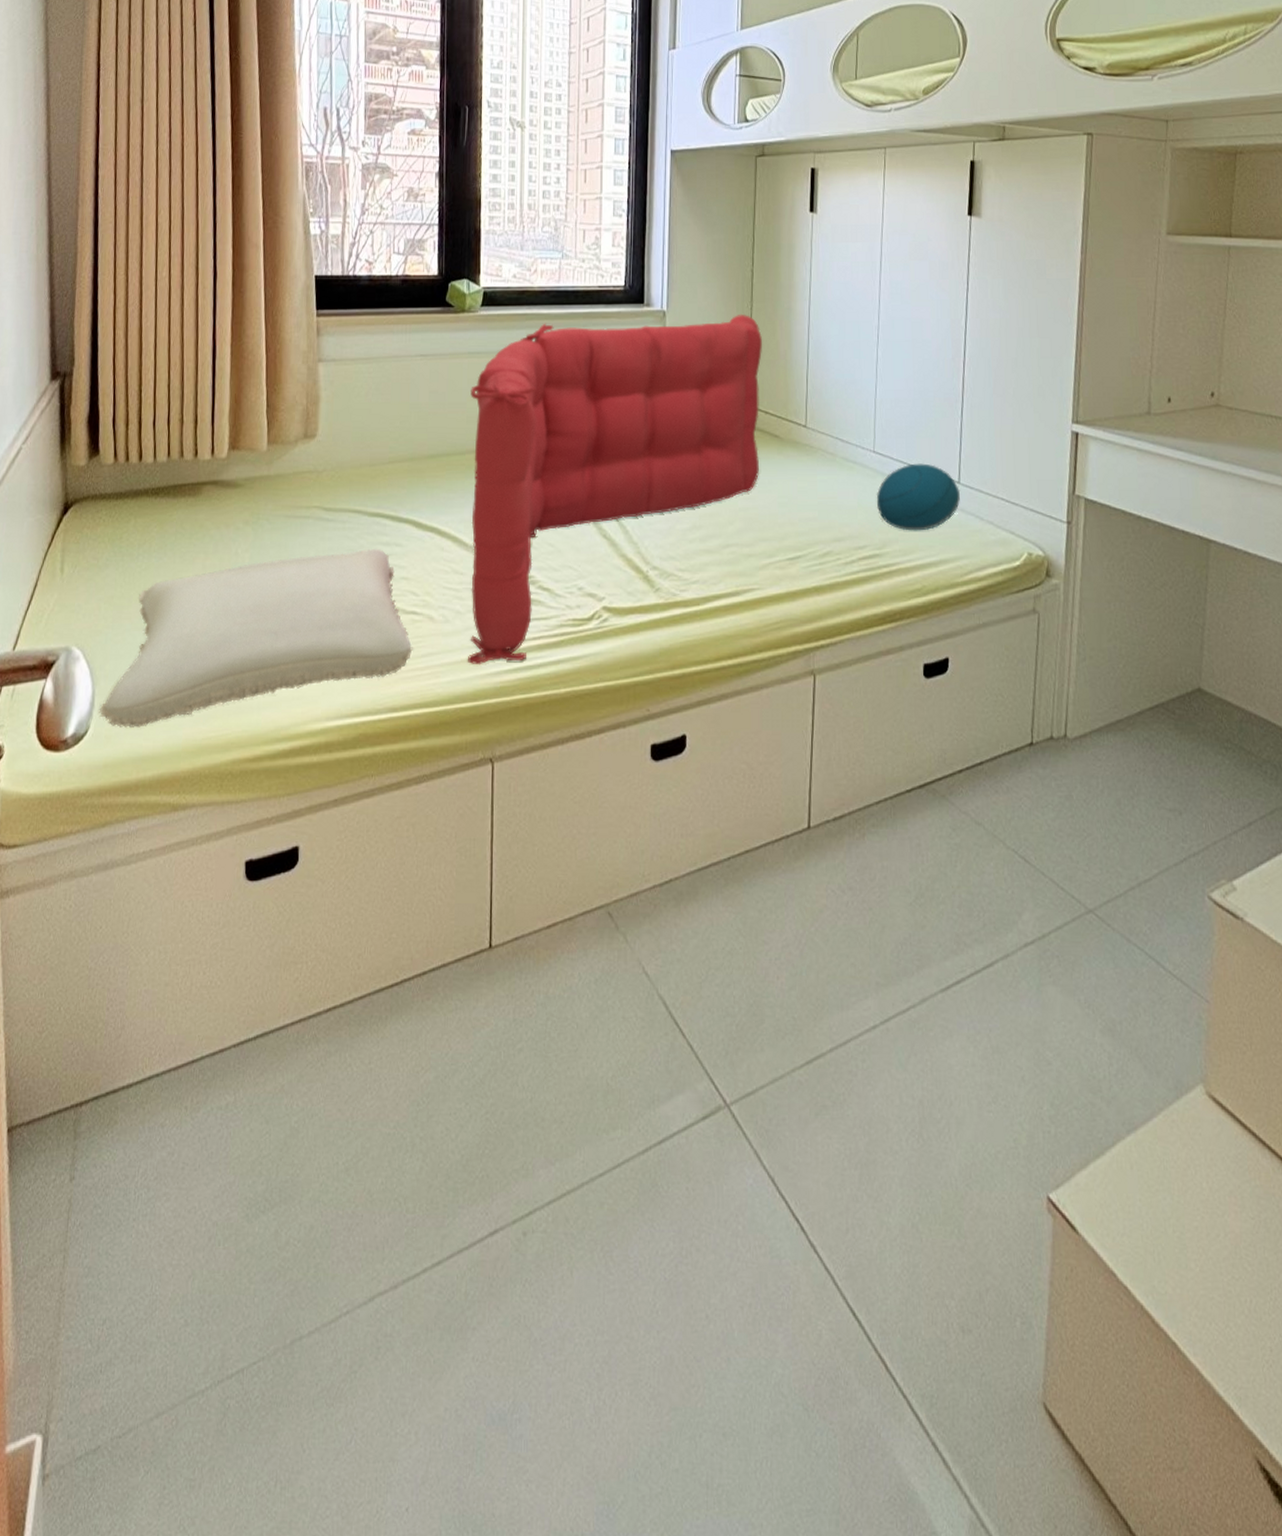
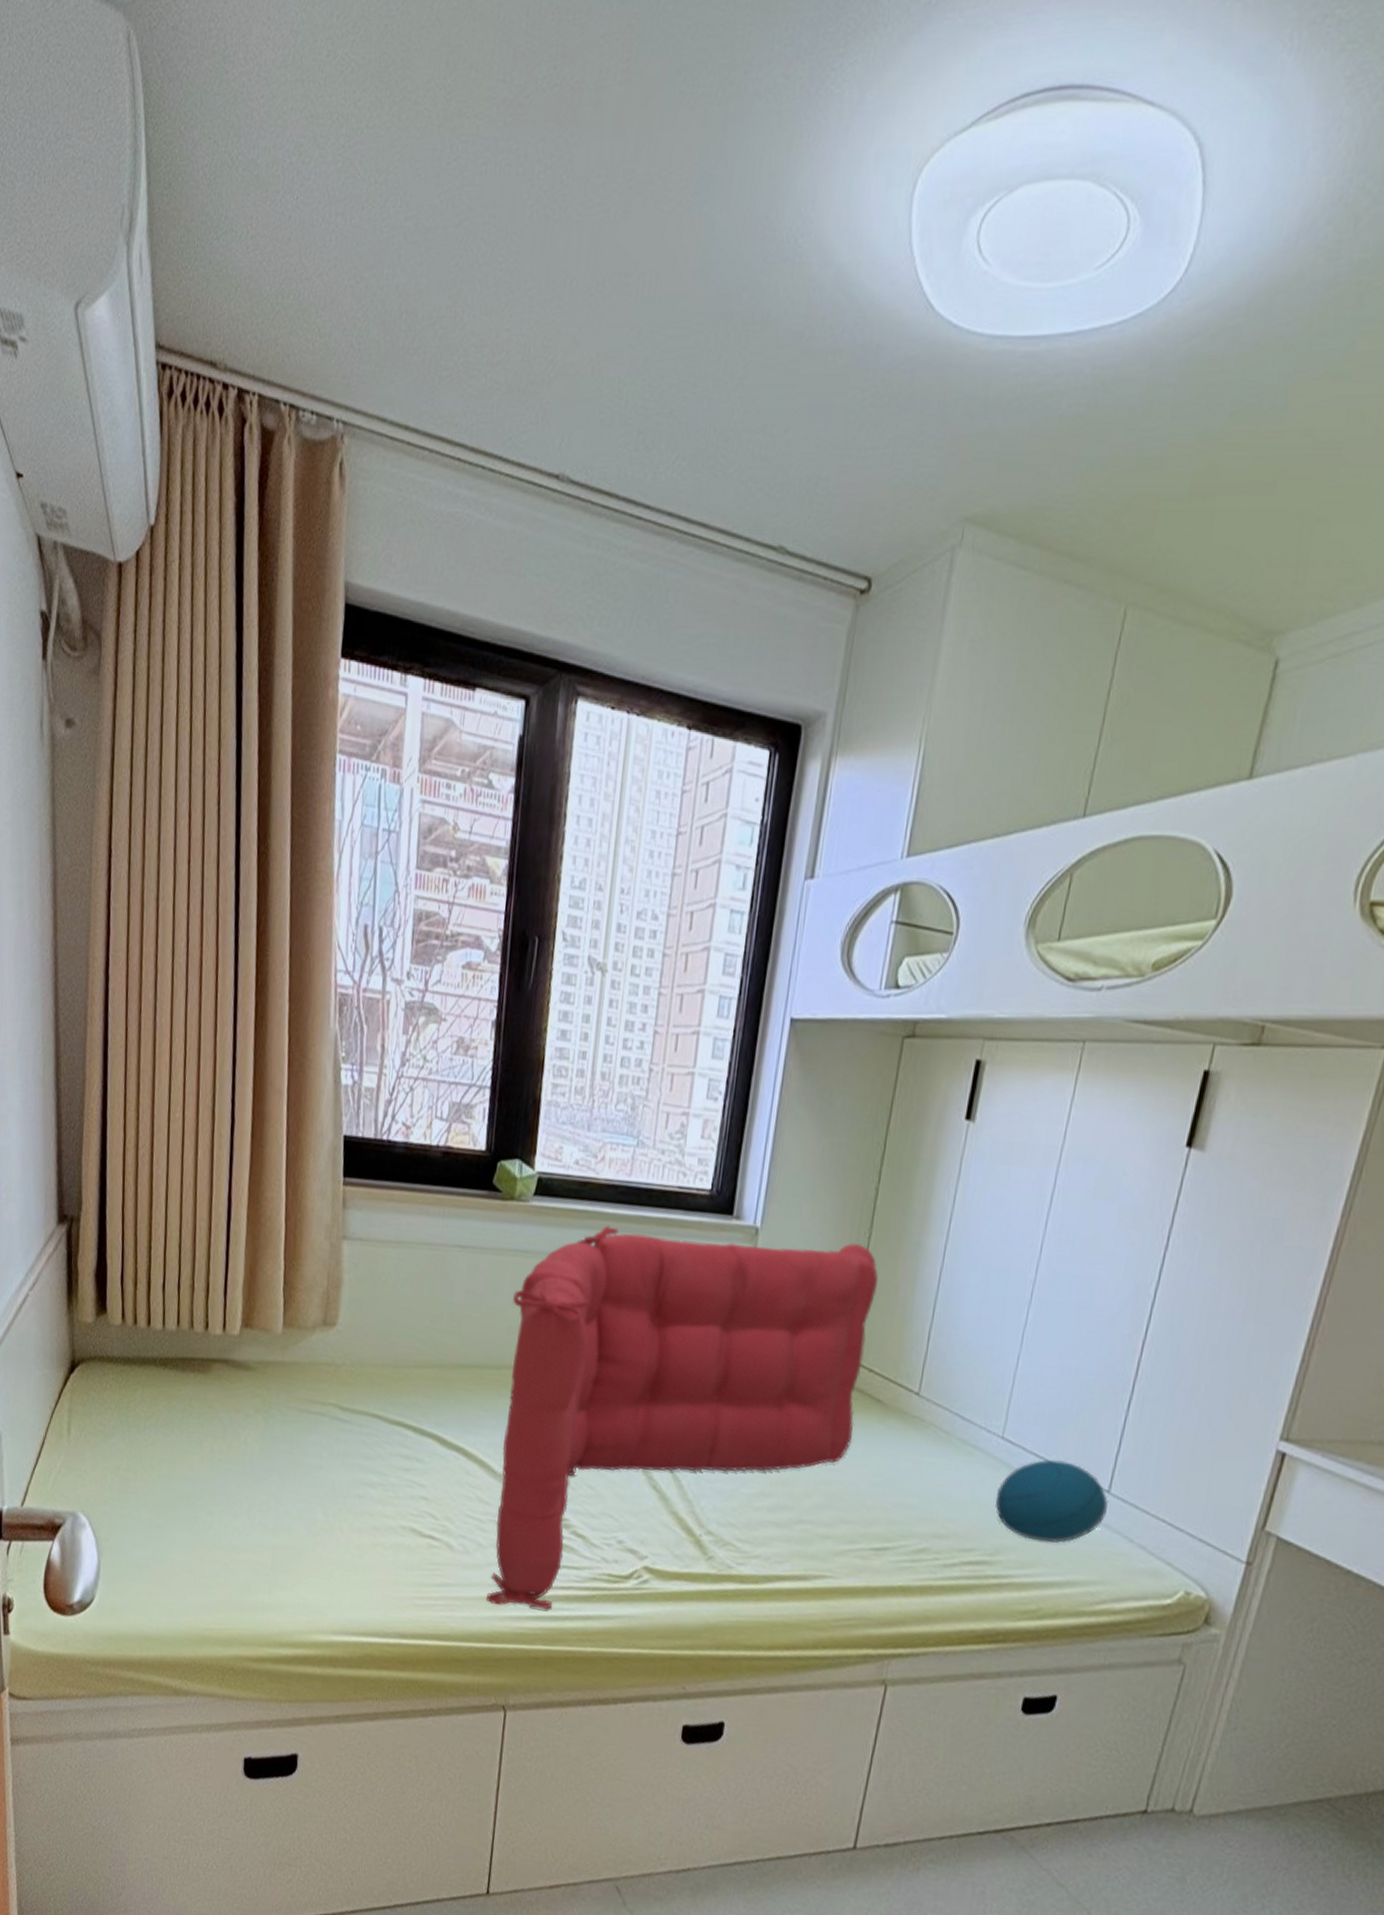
pillow: present [99,549,413,729] -> none [104,1455,428,1606]

